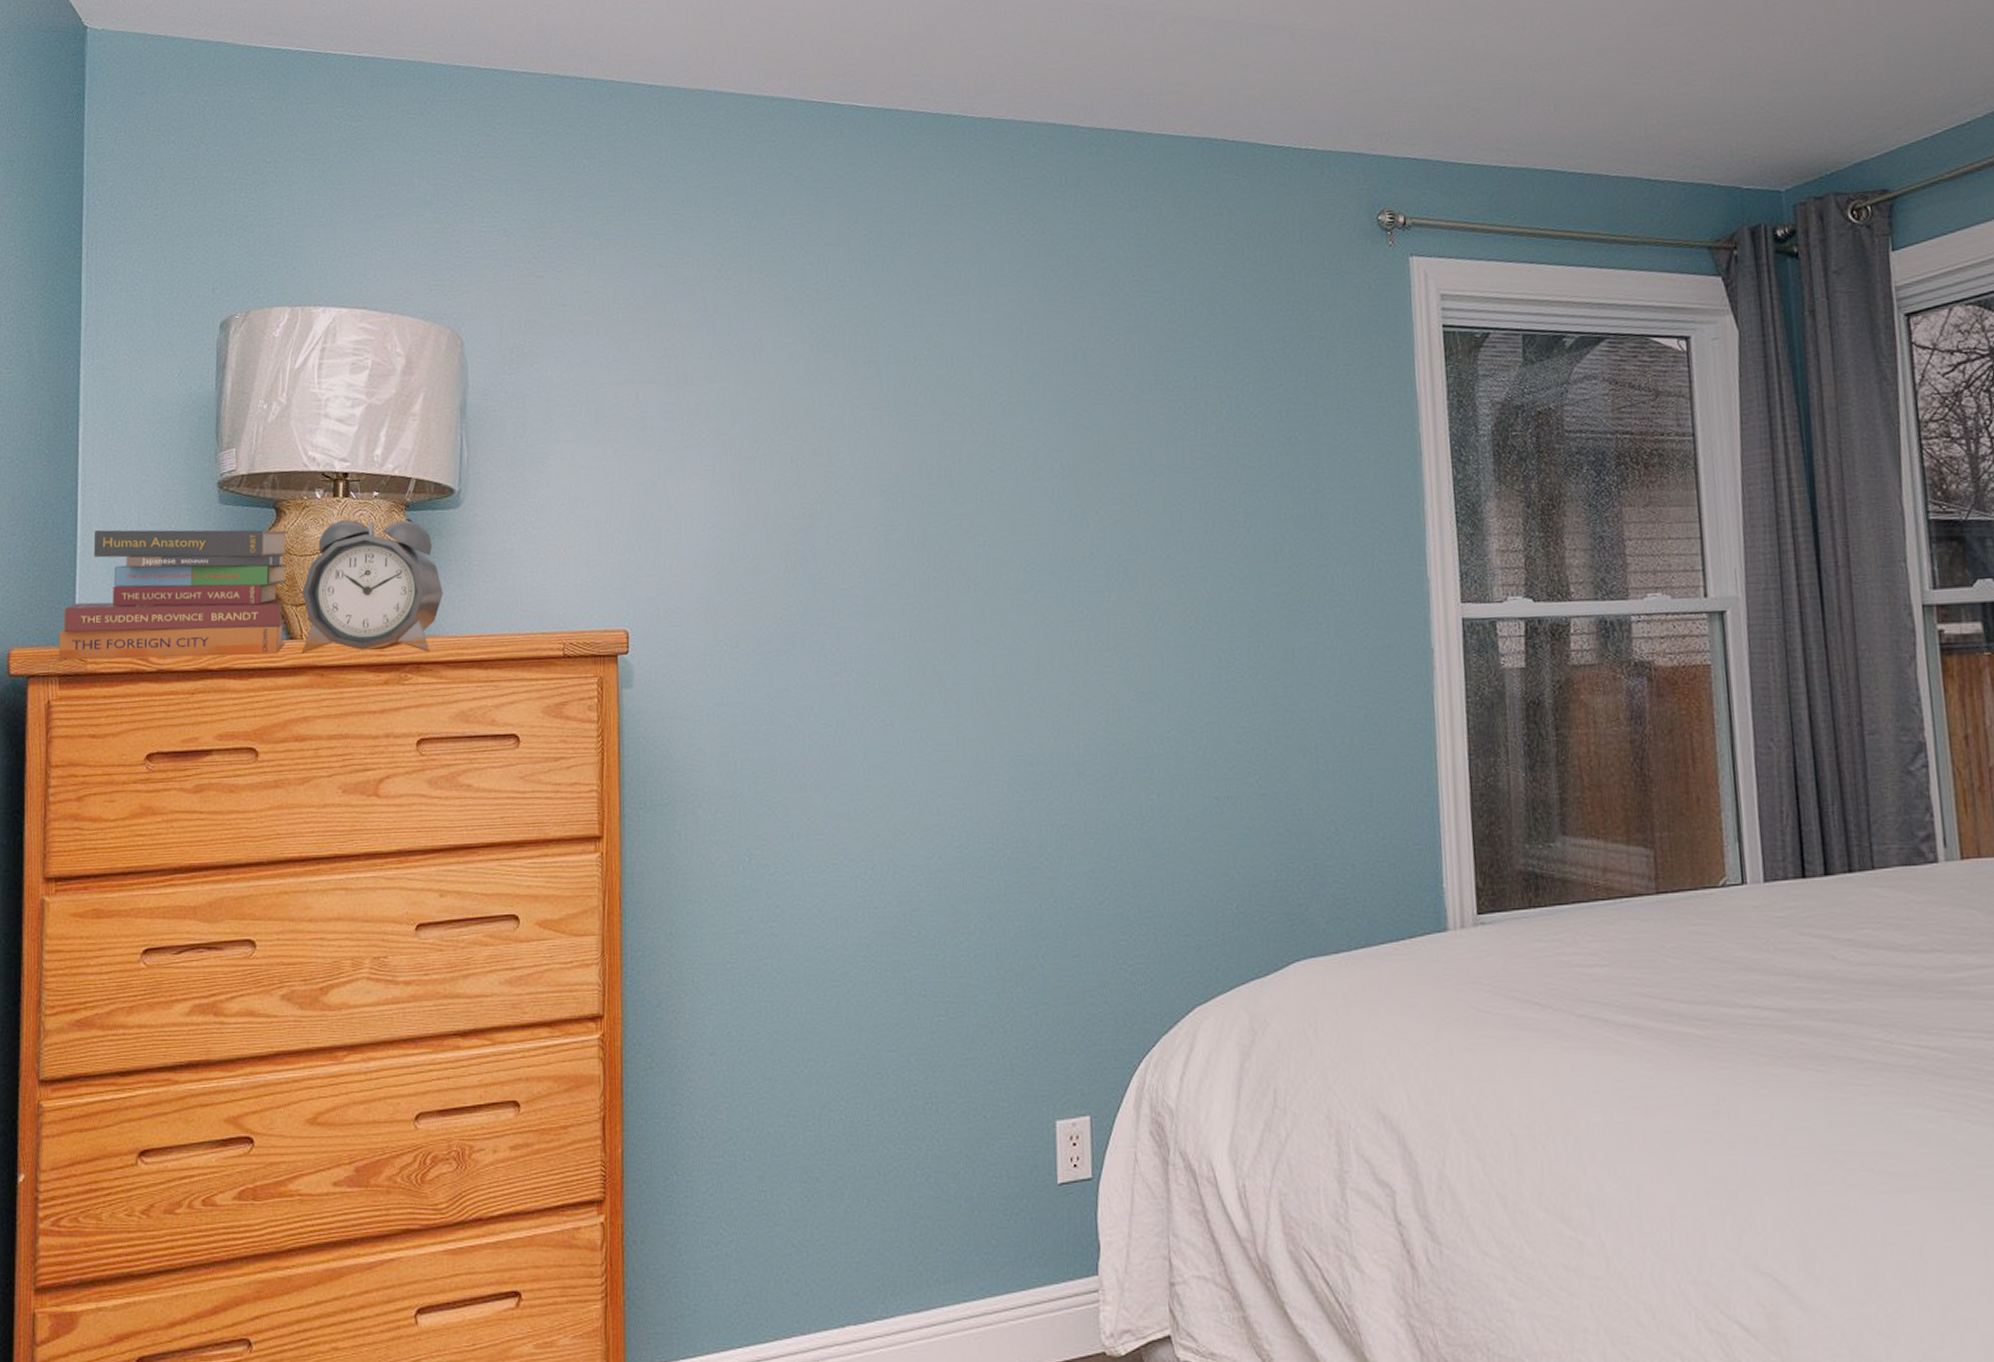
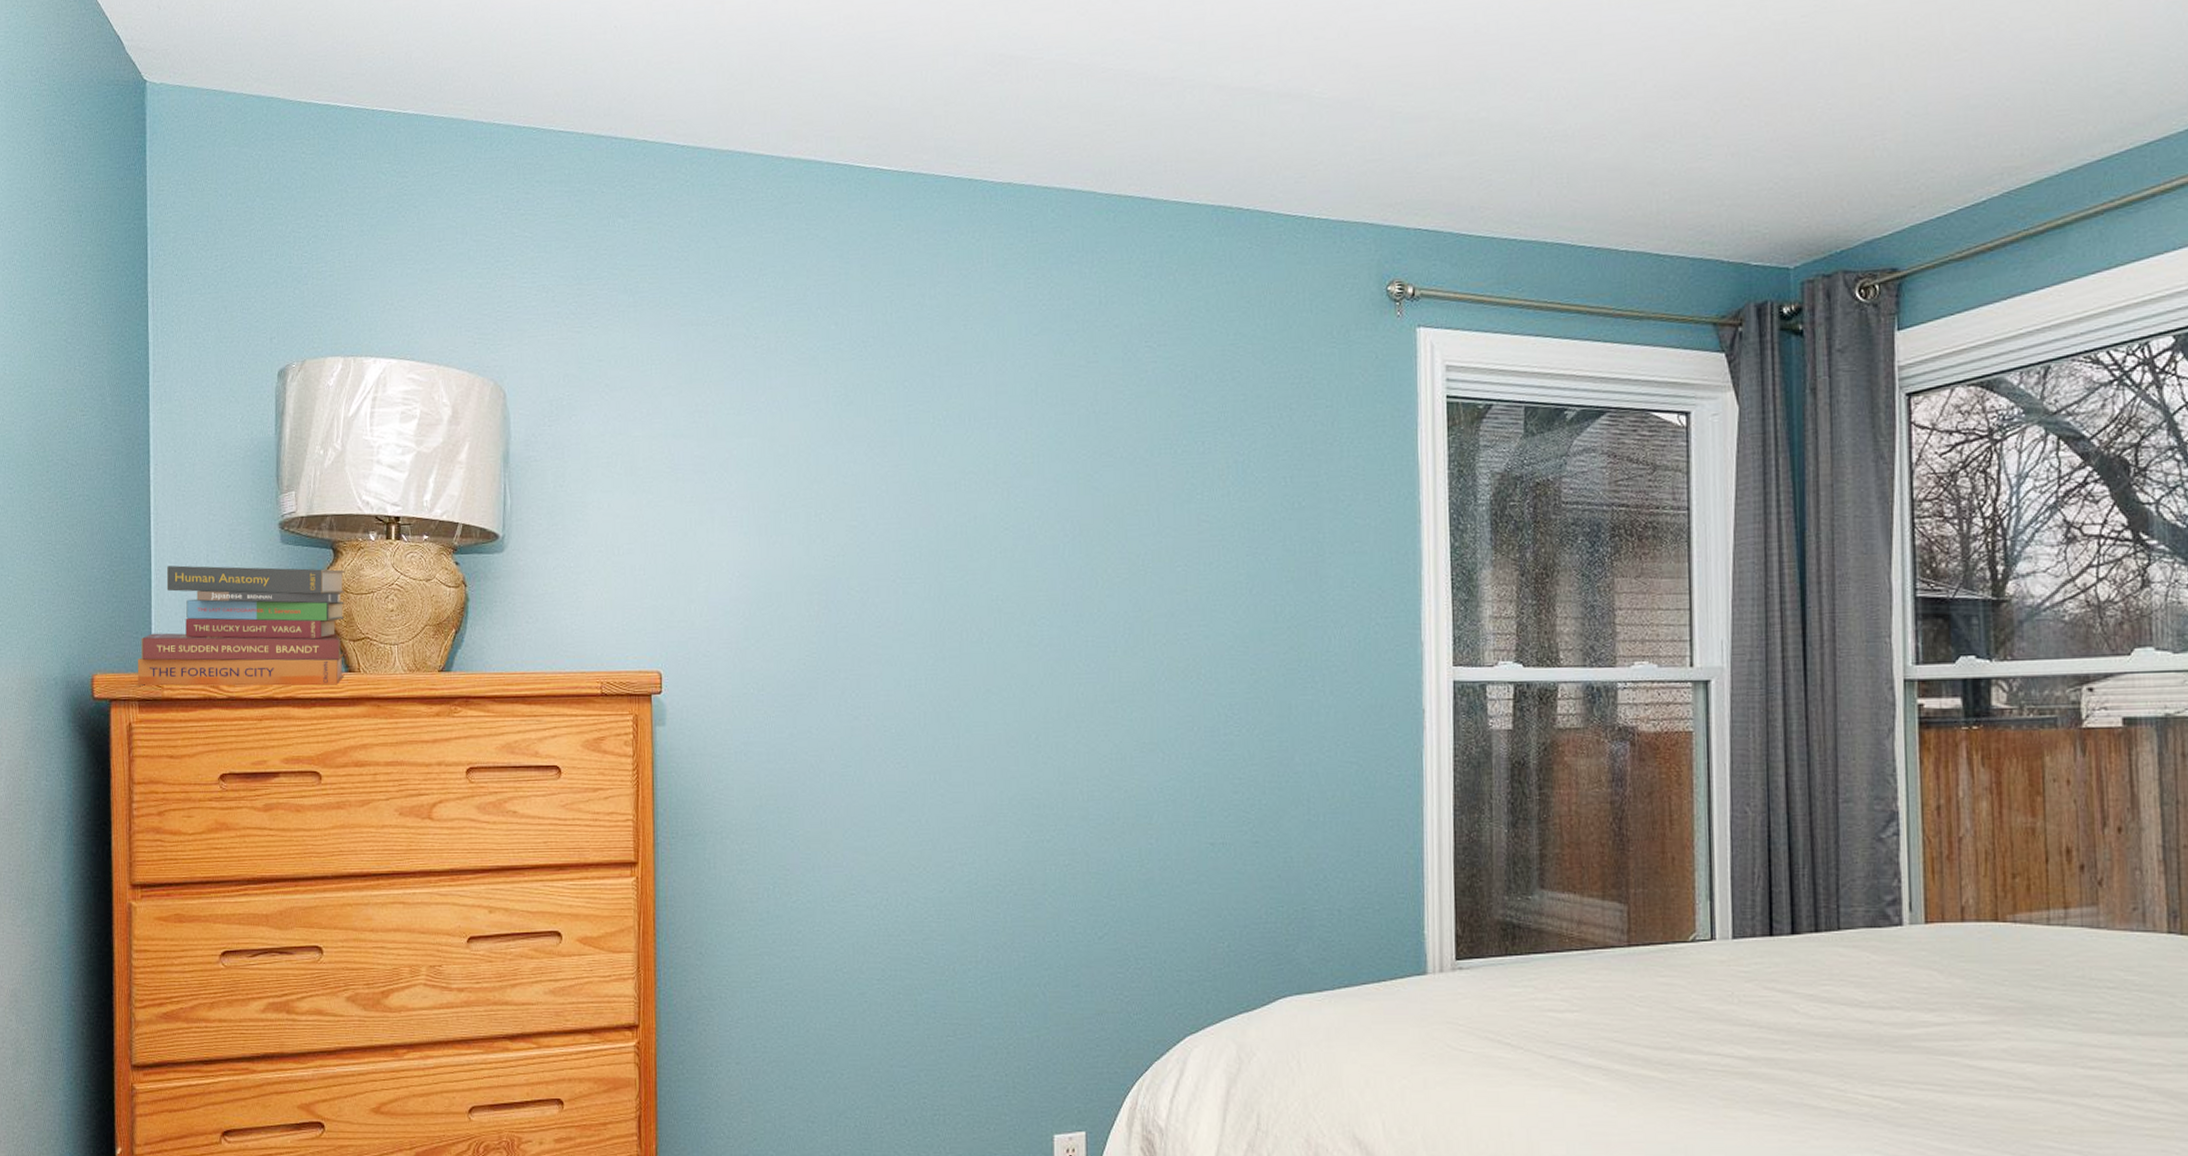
alarm clock: present [301,519,443,654] -> none [359,561,489,688]

